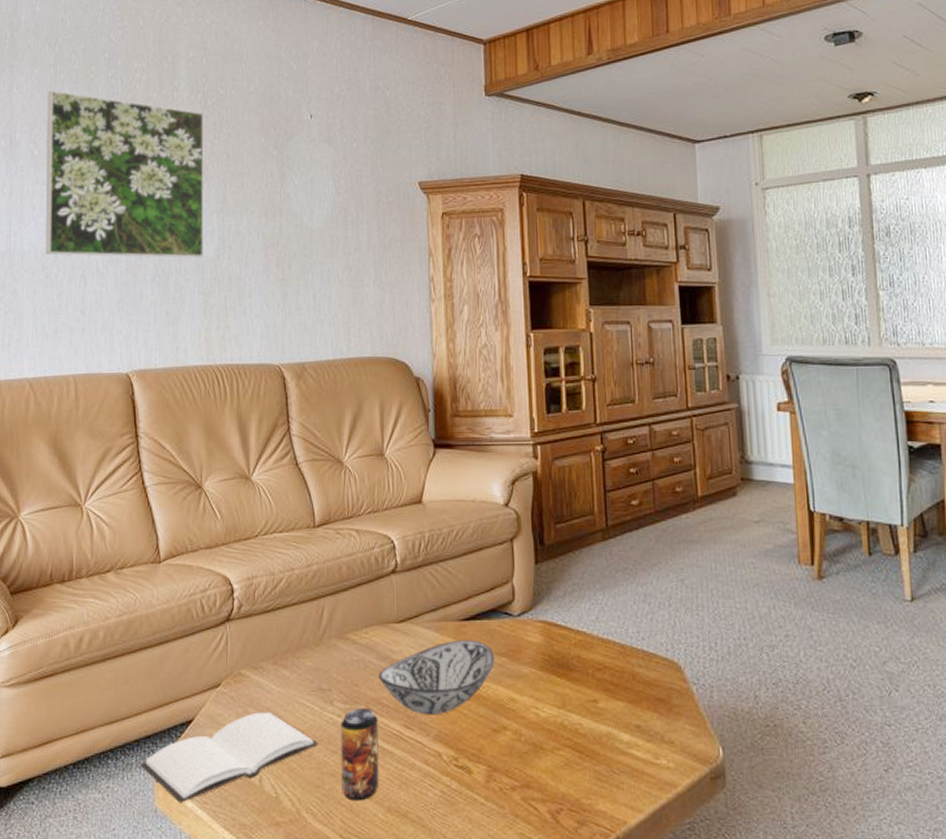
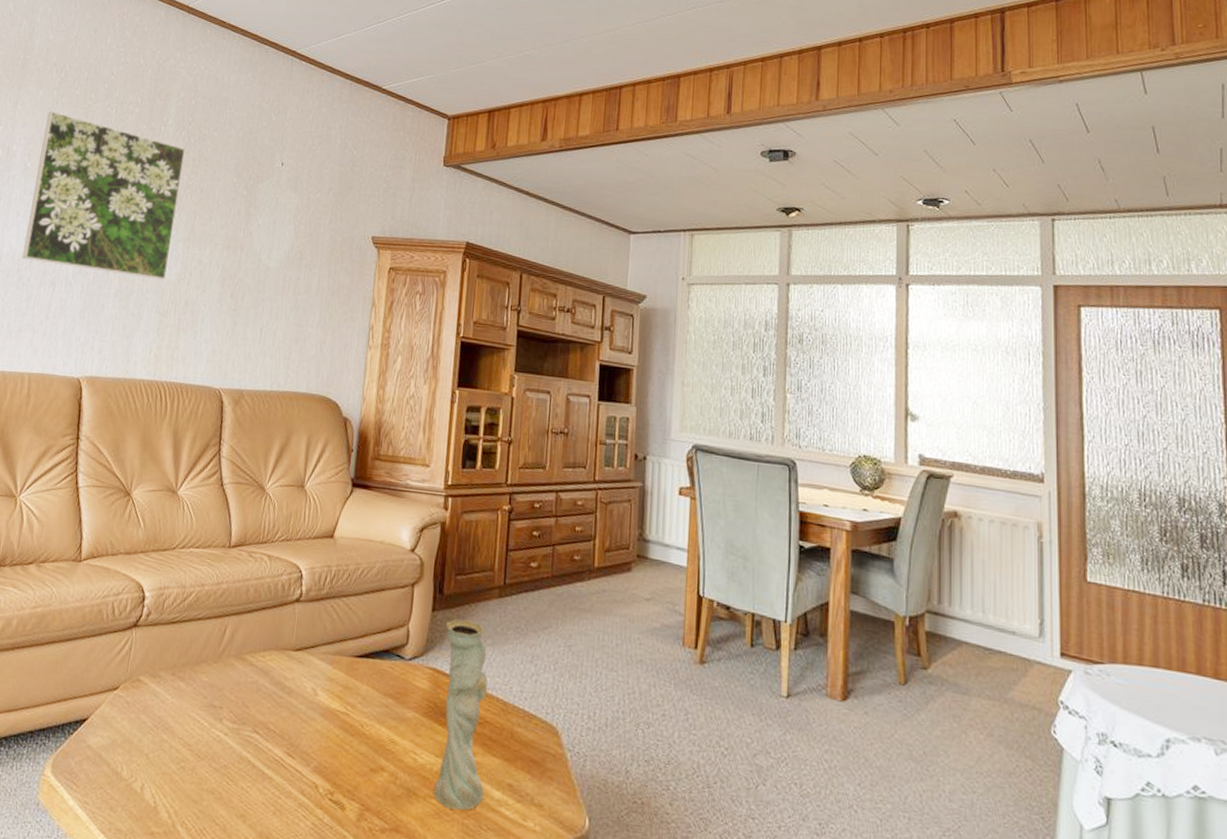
book: present [140,712,319,804] -> none [30,720,203,801]
beverage can: present [340,709,379,801] -> none [218,729,263,822]
decorative bowl: present [378,640,495,715] -> none [268,675,382,747]
vase: none [550,568,612,758] -> present [434,619,488,811]

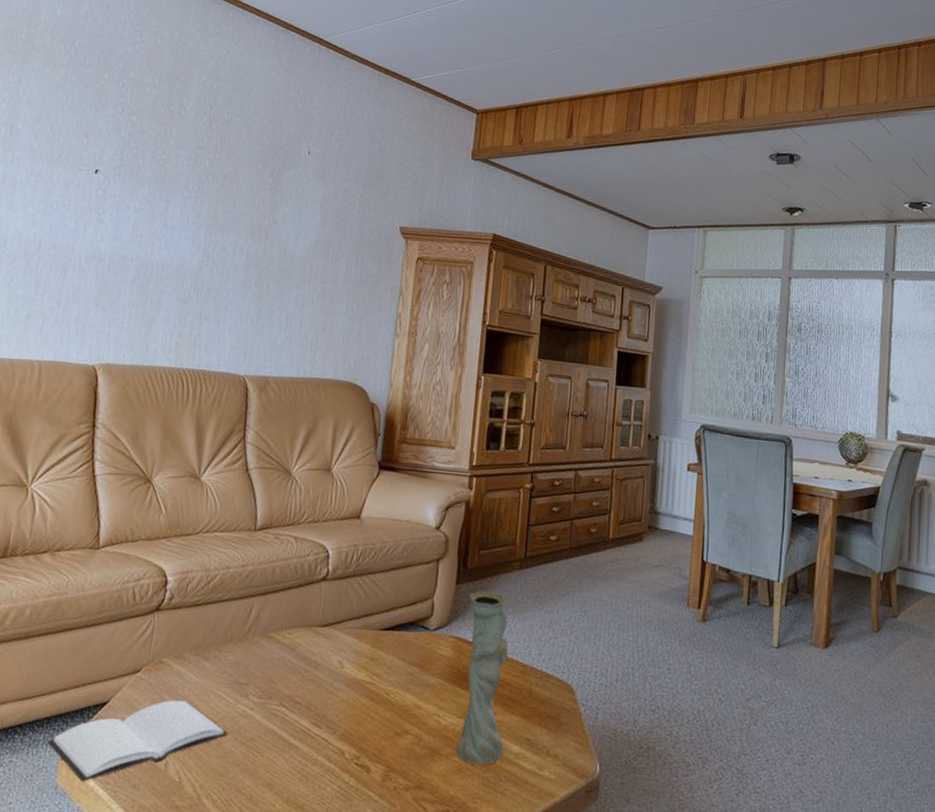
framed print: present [22,110,185,280] -> none [29,89,207,267]
book: none [30,720,203,801] -> present [47,699,228,782]

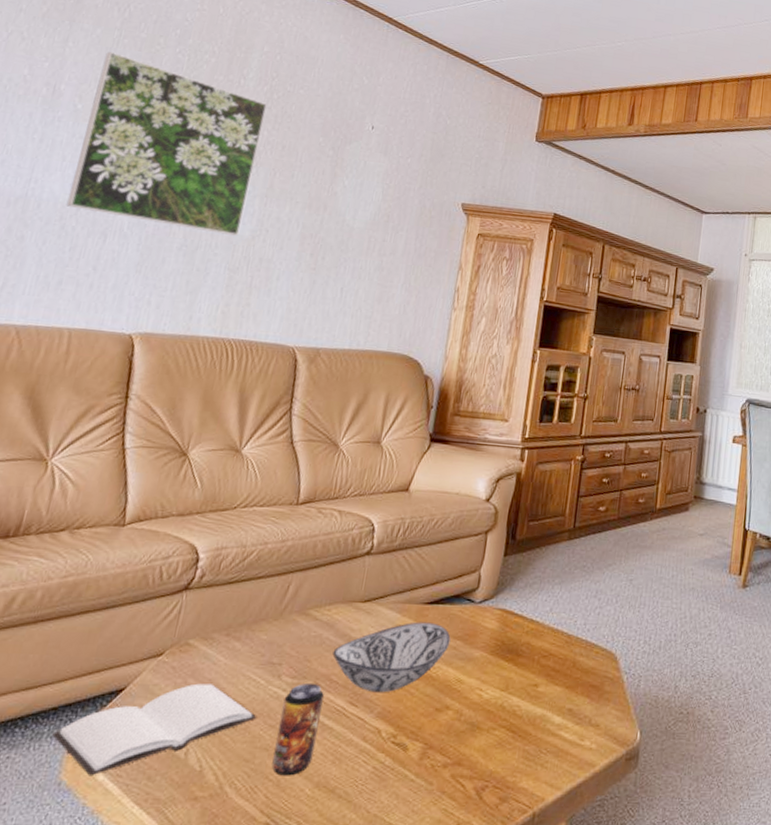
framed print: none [29,89,207,267] -> present [66,51,267,236]
beverage can: none [244,703,289,791] -> present [272,684,324,776]
decorative bowl: none [295,647,407,716] -> present [332,622,451,693]
vase: present [456,590,509,765] -> none [497,562,554,738]

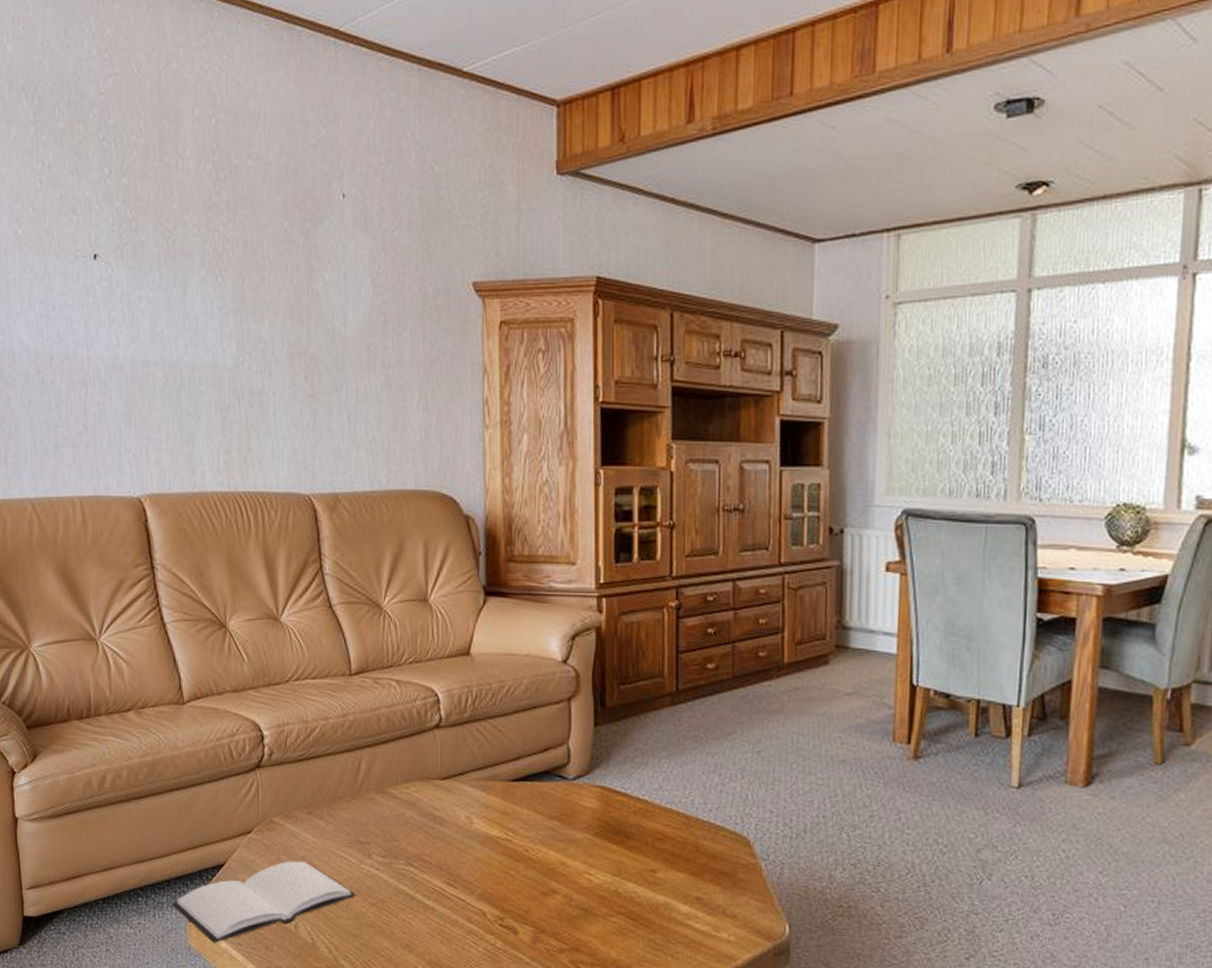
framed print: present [66,51,267,236] -> none [28,154,221,366]
beverage can: present [272,684,324,776] -> none [379,863,420,953]
decorative bowl: present [332,622,451,693] -> none [420,800,546,875]

